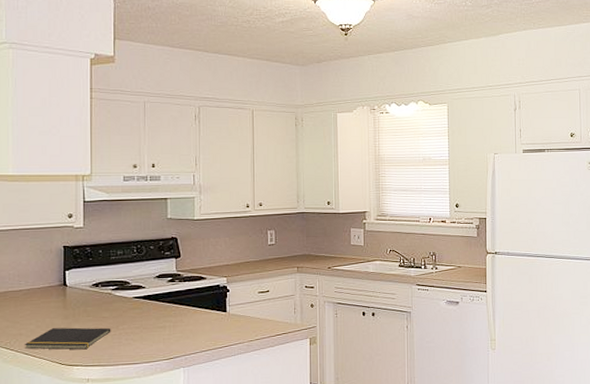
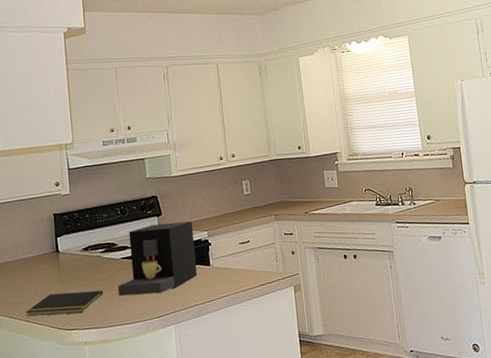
coffee maker: none [126,265,213,336] -> present [117,221,197,297]

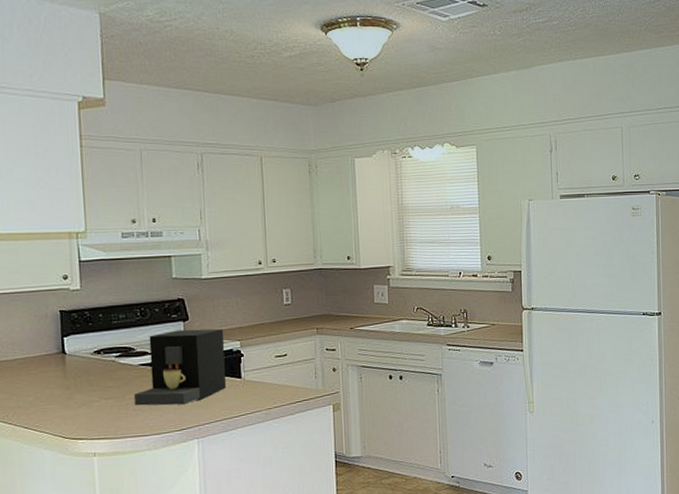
notepad: present [25,290,104,316] -> none [23,398,117,423]

